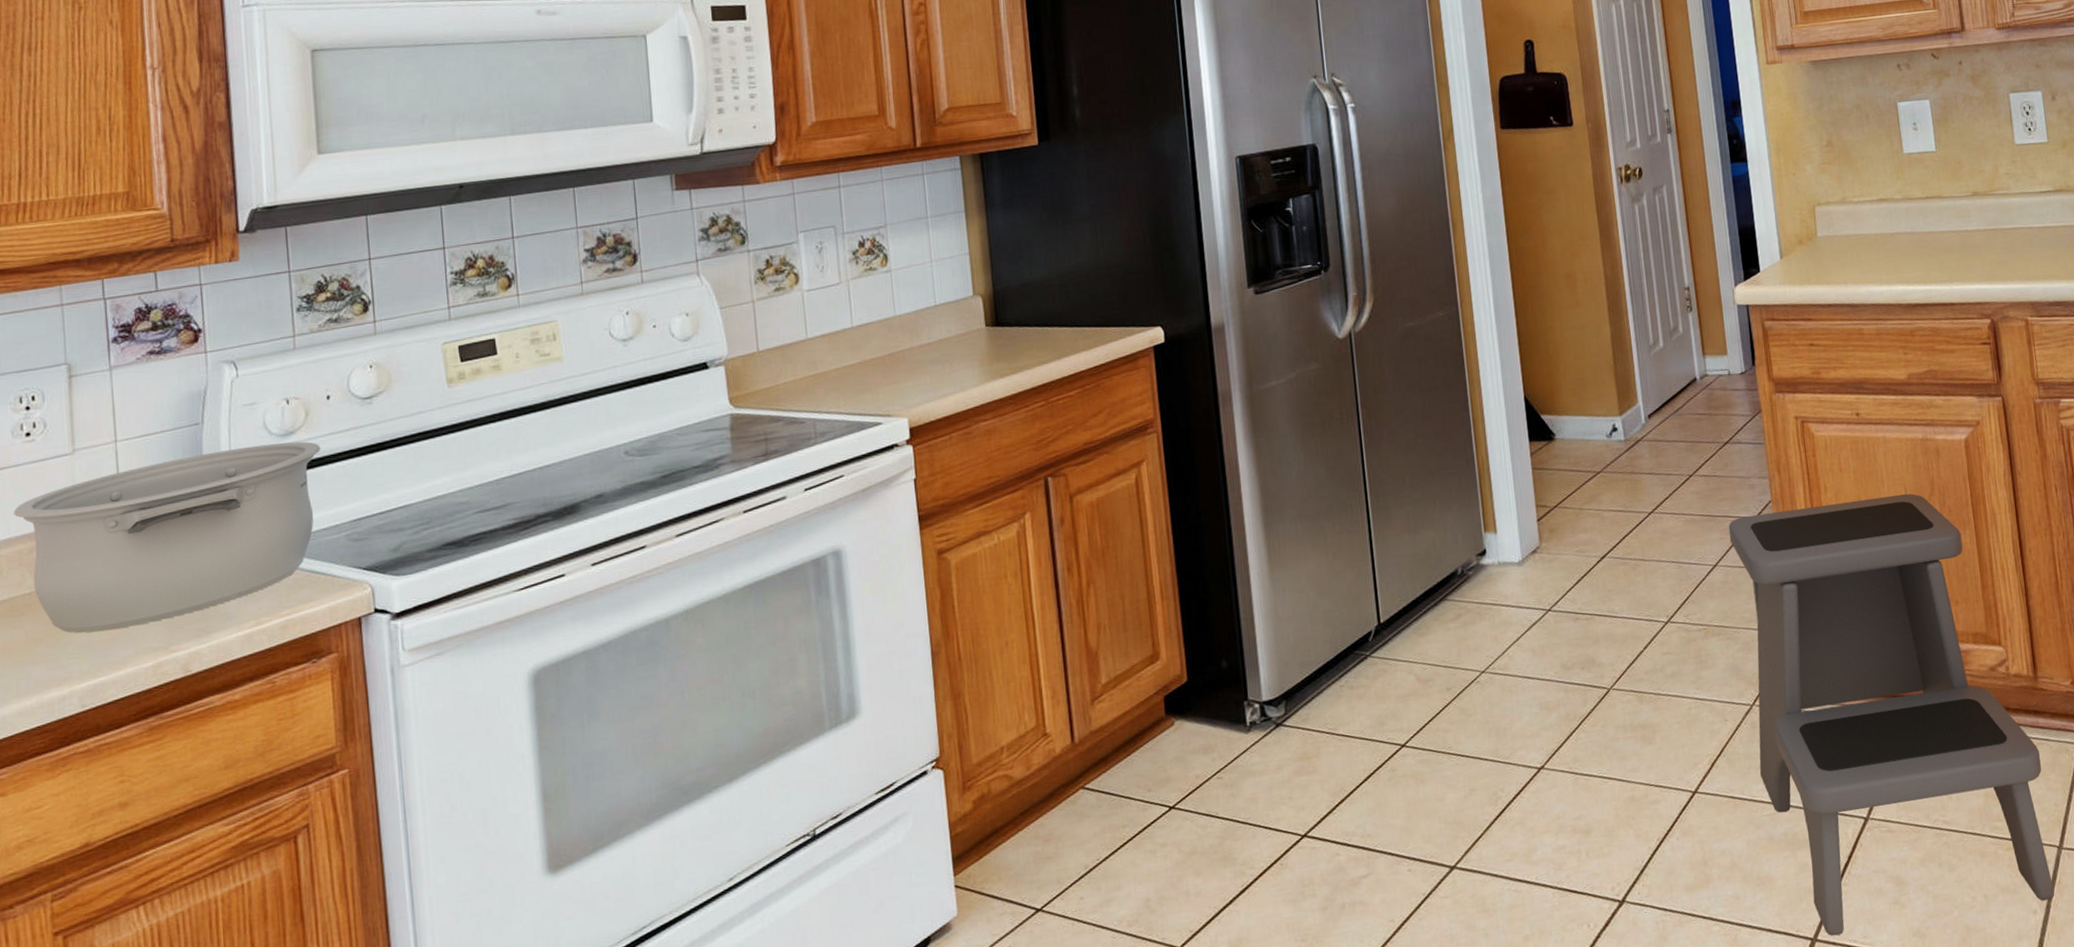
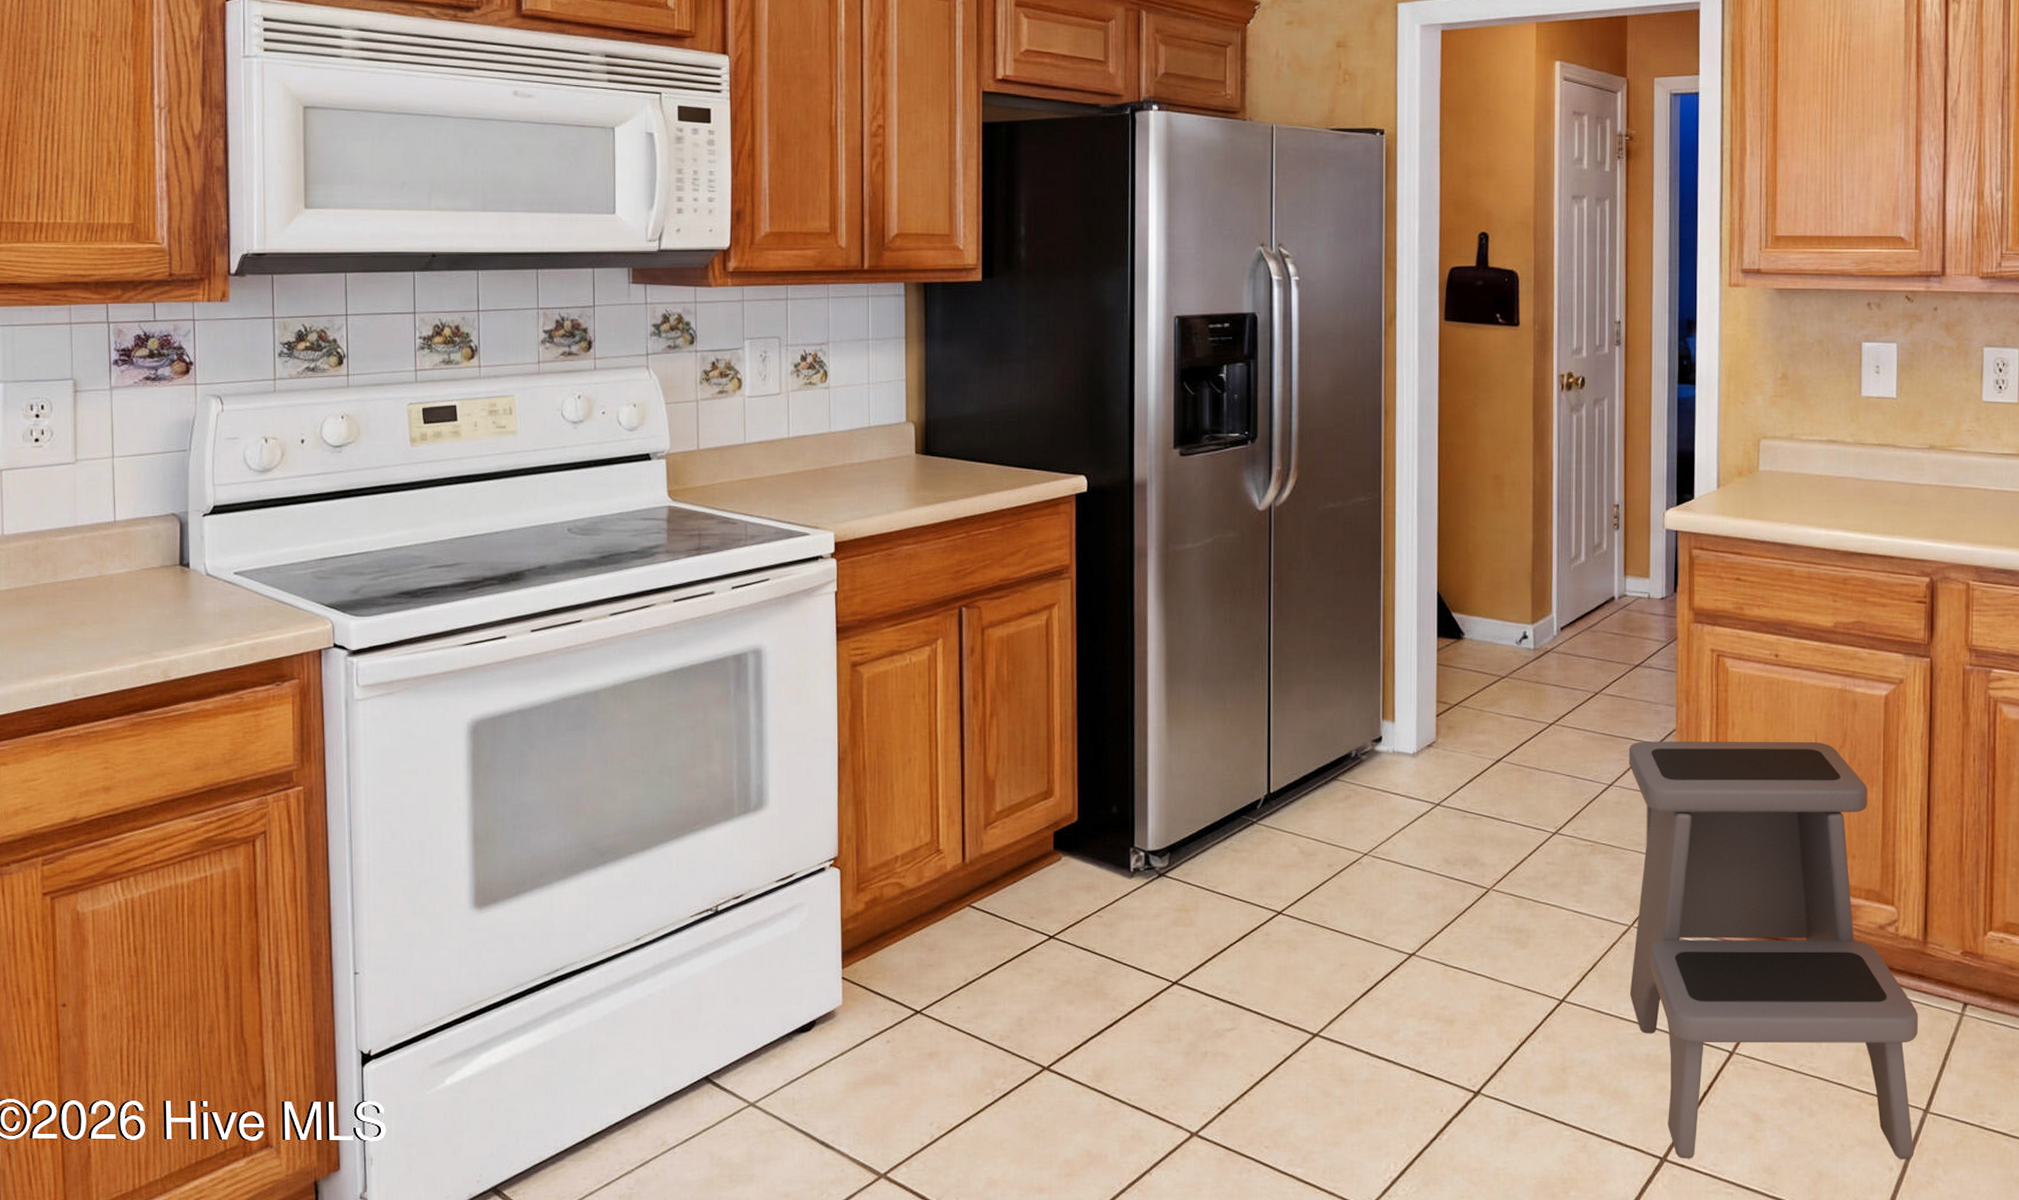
cooking pot: present [14,441,321,634] -> none [22,477,294,630]

